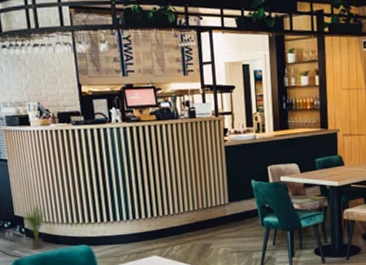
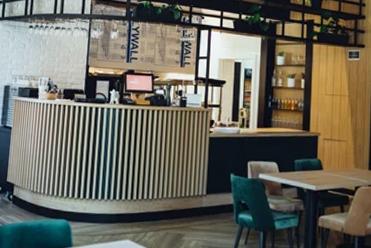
potted plant: present [23,203,47,249] -> none [13,172,36,218]

